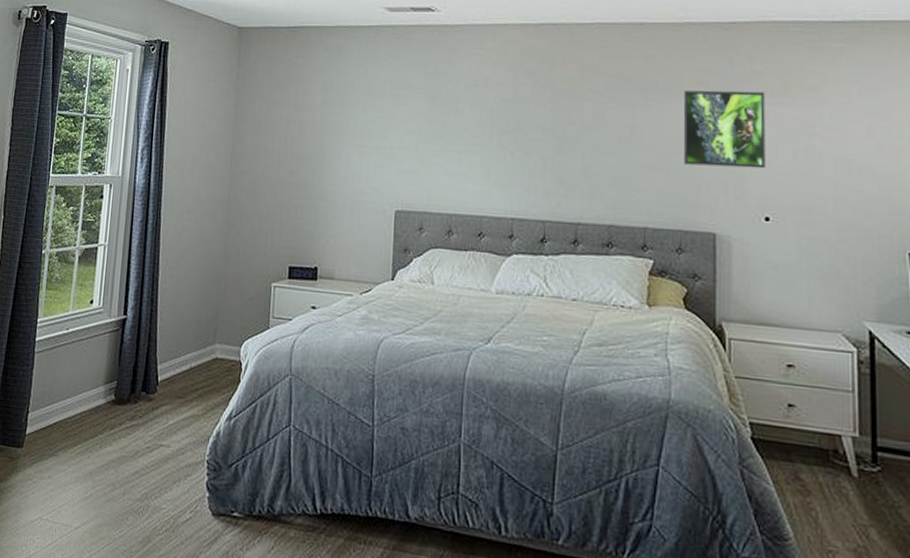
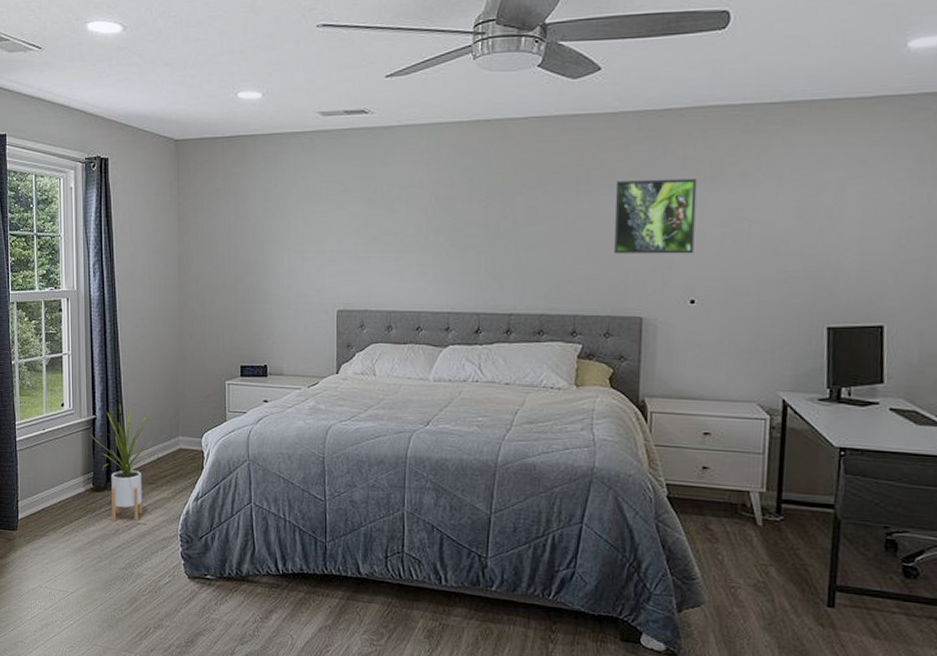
house plant: none [117,304,188,442] -> present [89,404,155,521]

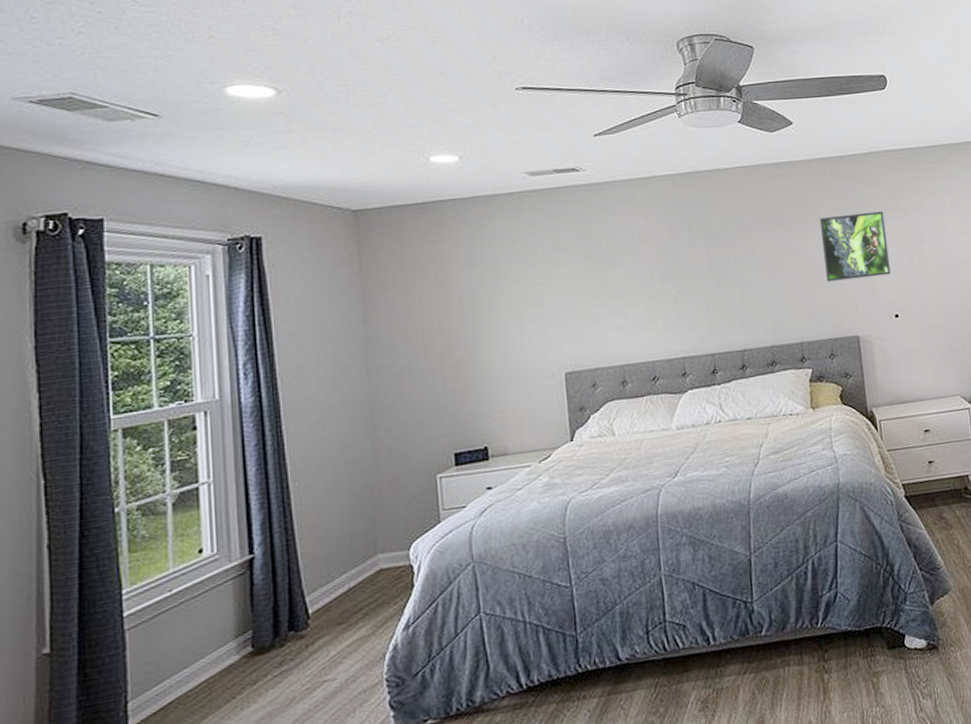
house plant: present [89,404,155,521] -> none [244,532,346,689]

